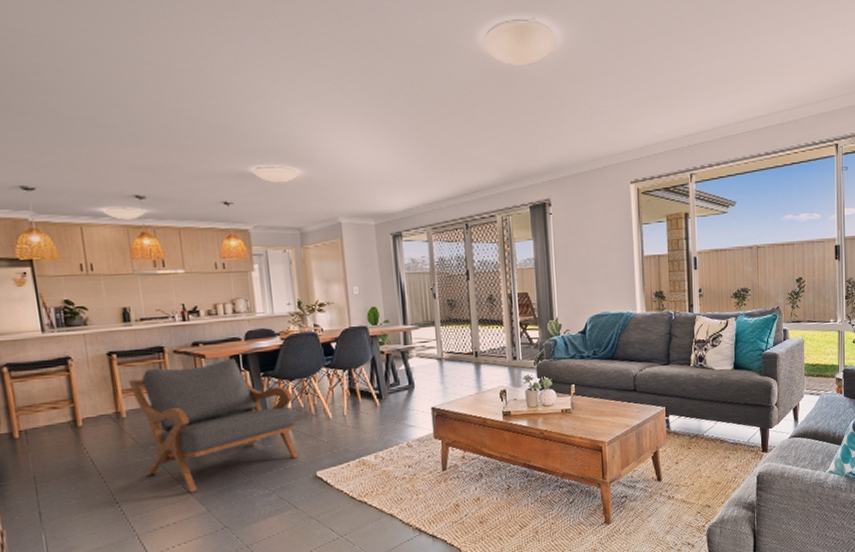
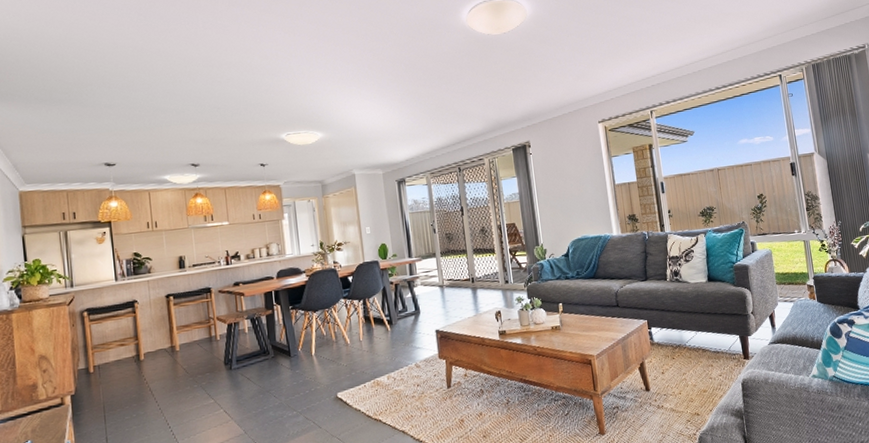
armchair: present [128,358,298,493] -> none [182,294,322,416]

